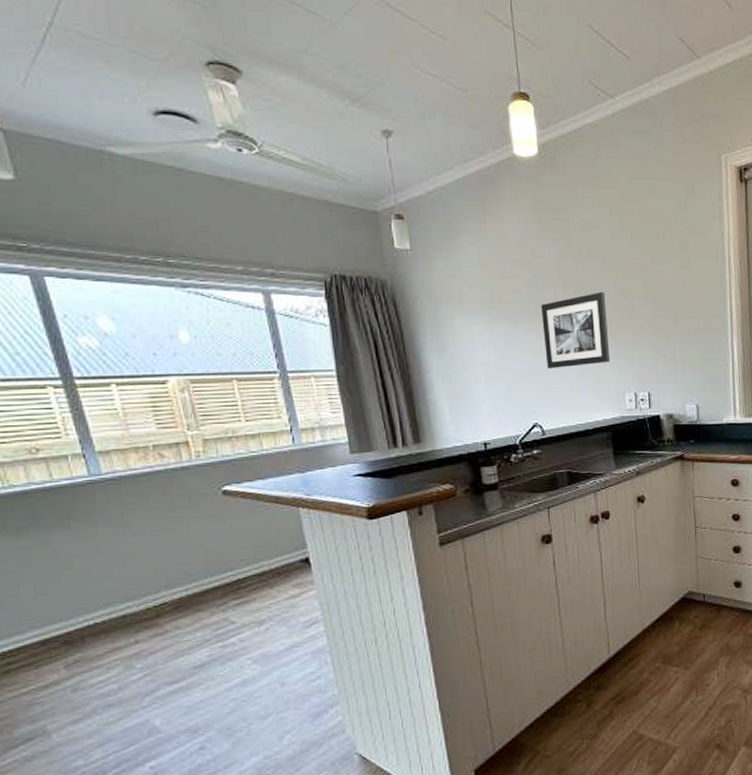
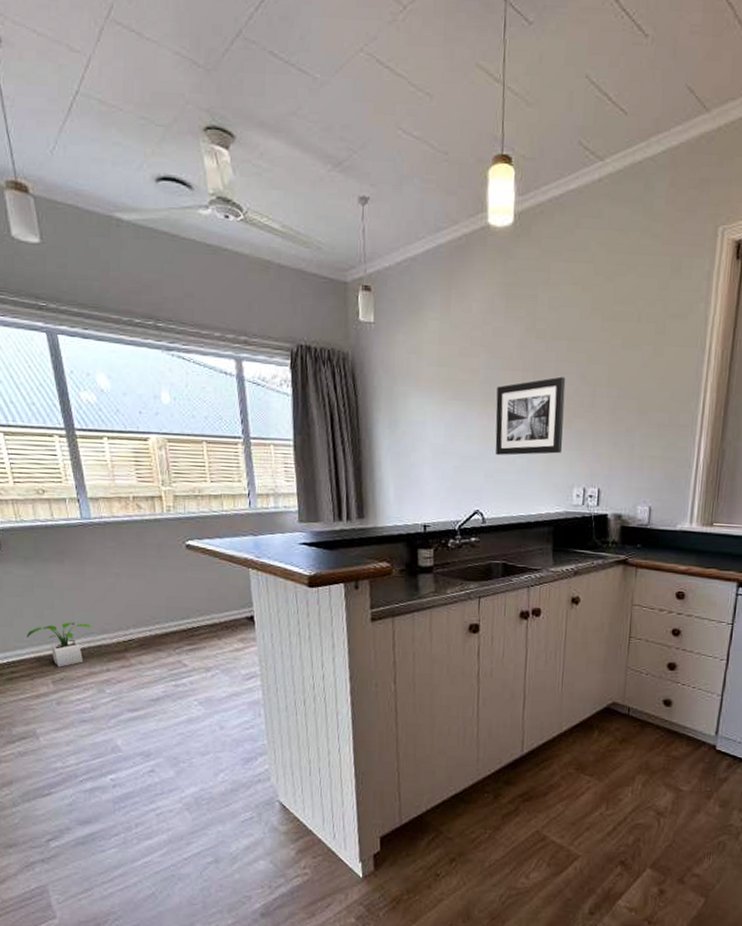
potted plant: none [26,592,114,648] -> present [27,622,93,667]

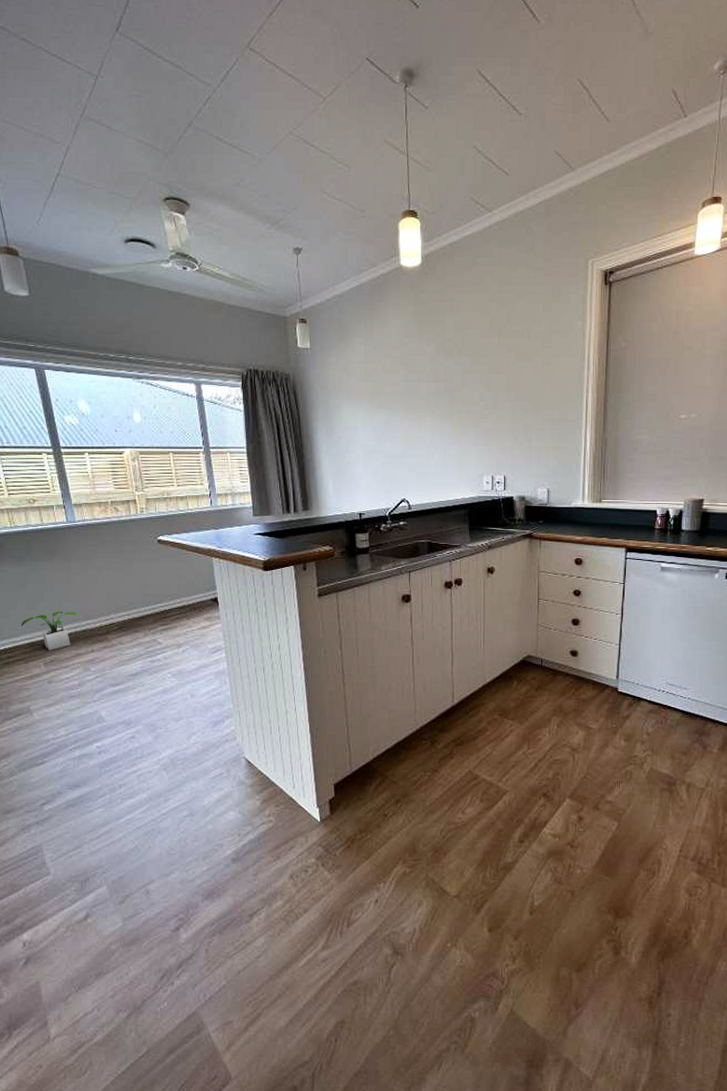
wall art: present [495,376,566,455] -> none [415,385,472,452]

